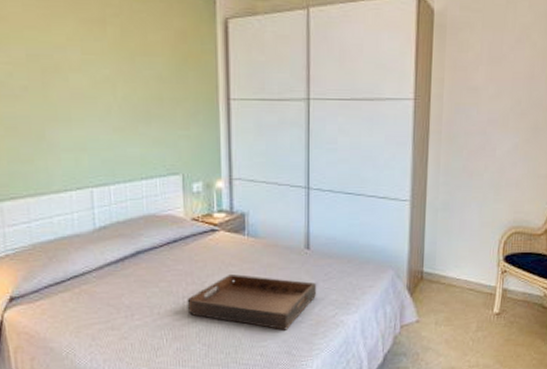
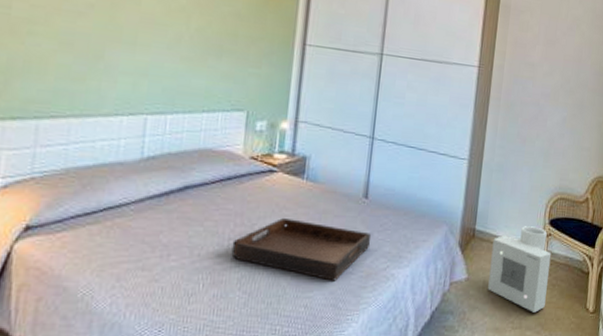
air purifier: none [441,264,508,351] -> present [488,226,552,313]

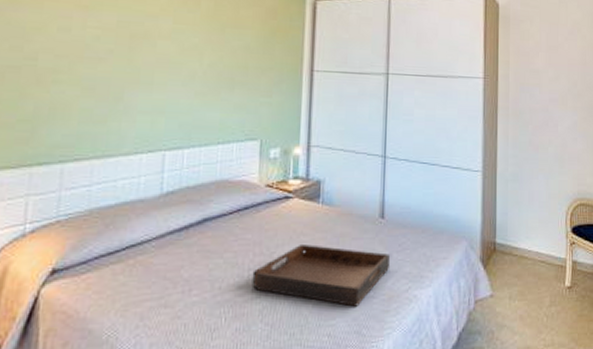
air purifier: present [488,226,552,313] -> none [515,235,578,328]

